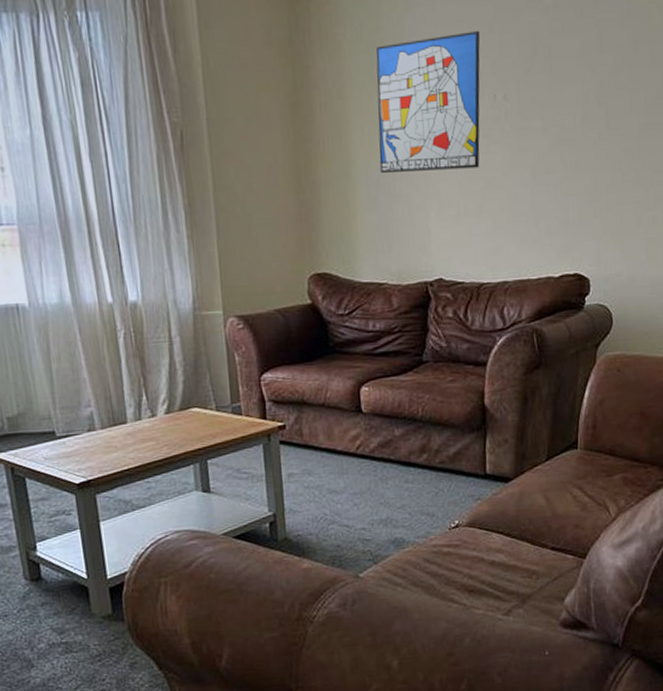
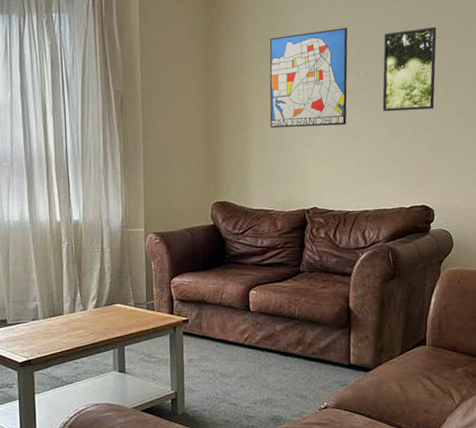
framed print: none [525,29,598,149] -> present [382,27,437,112]

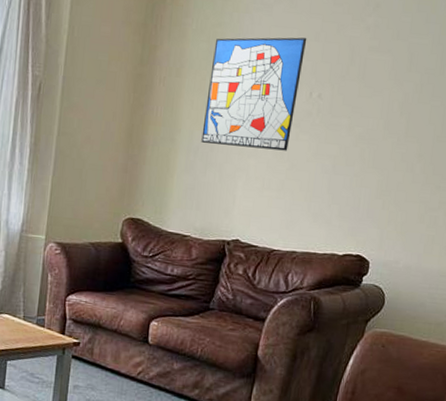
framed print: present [382,27,437,112] -> none [331,50,410,147]

